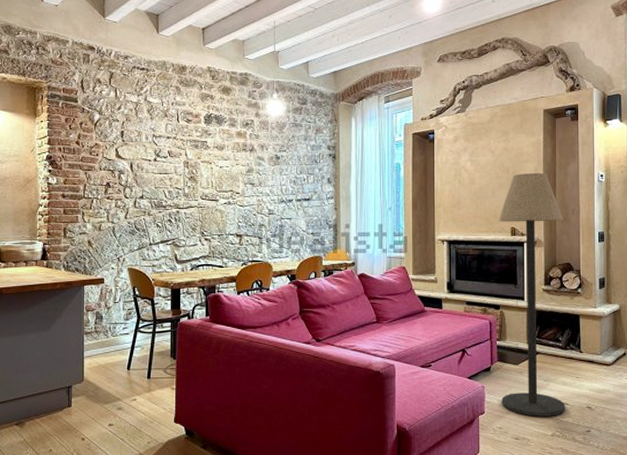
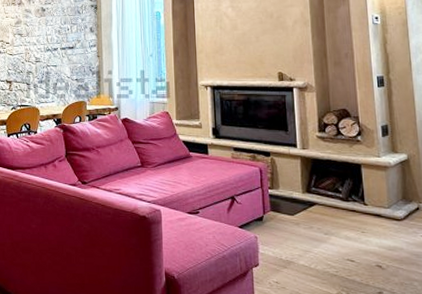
floor lamp: present [498,172,565,417] -> none [264,16,351,274]

